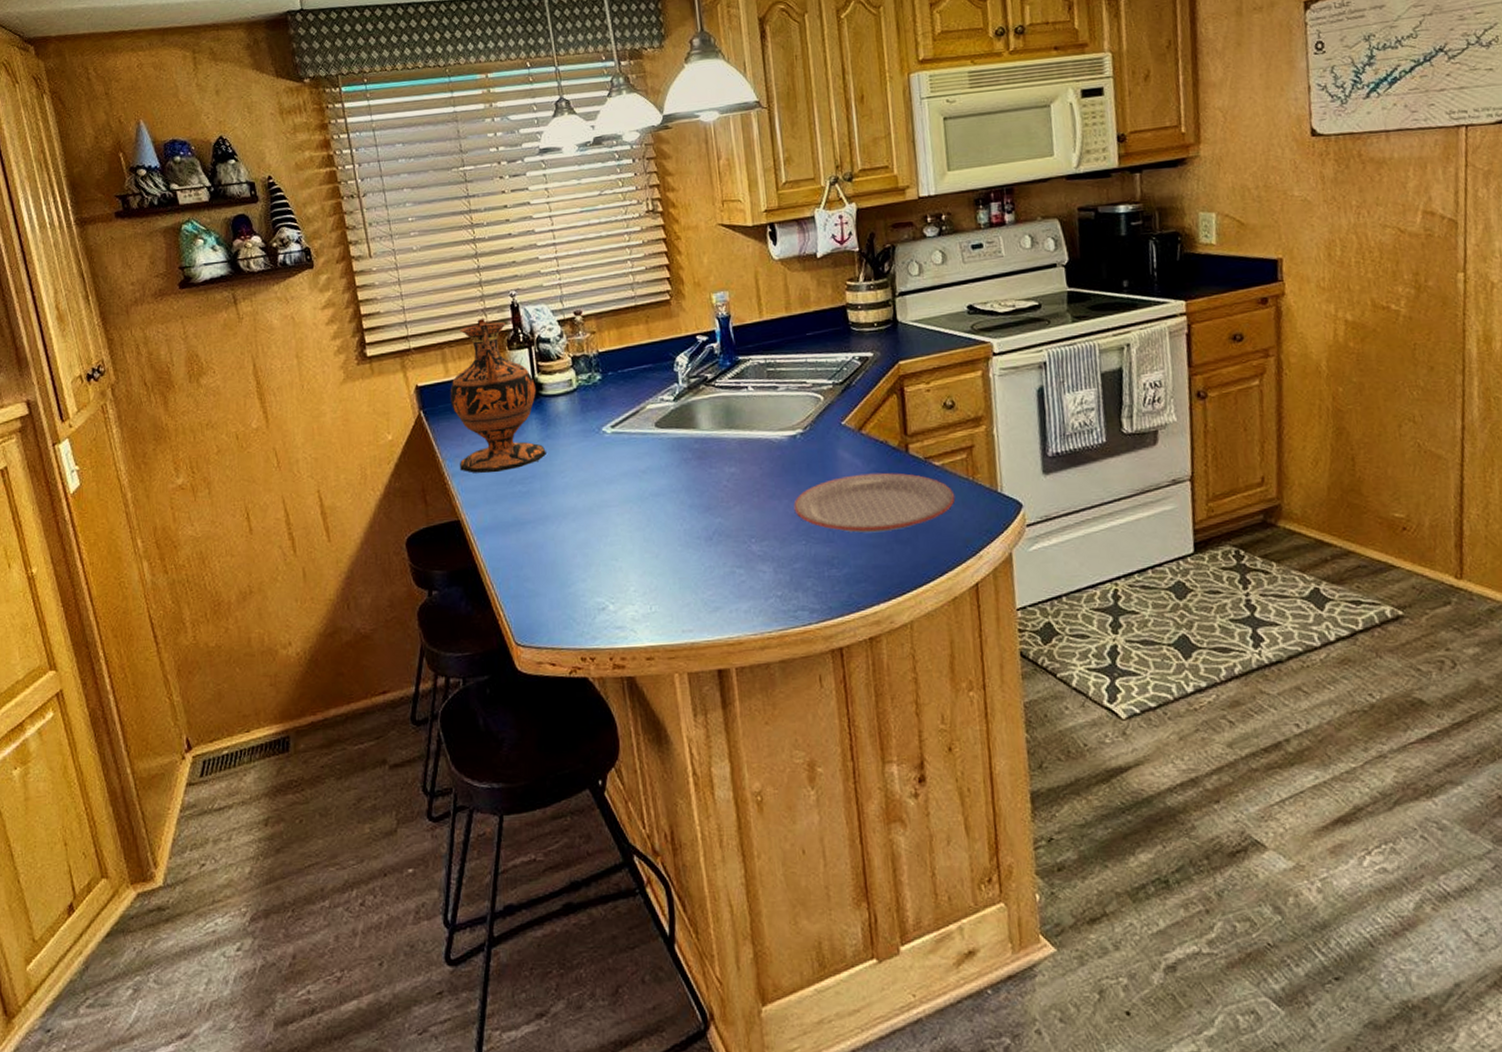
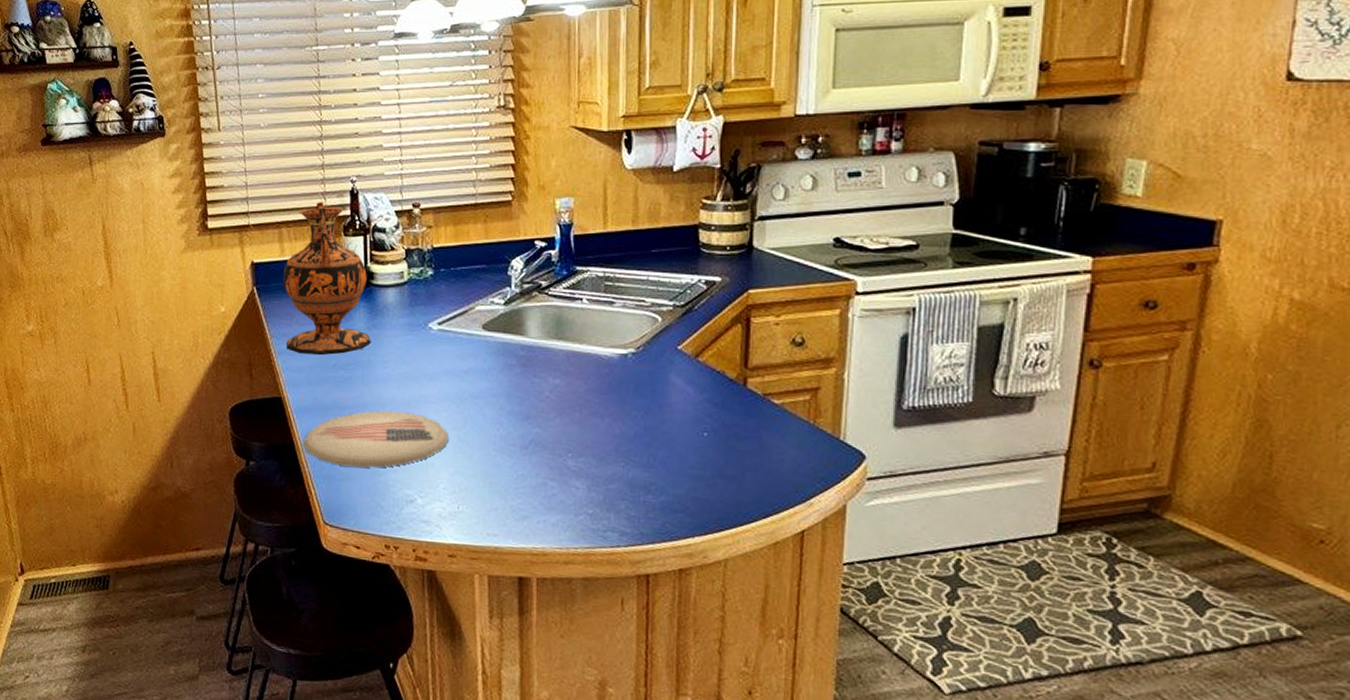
plate: none [486,519,634,583] -> present [302,411,449,468]
plate: present [793,472,956,533] -> none [616,402,792,465]

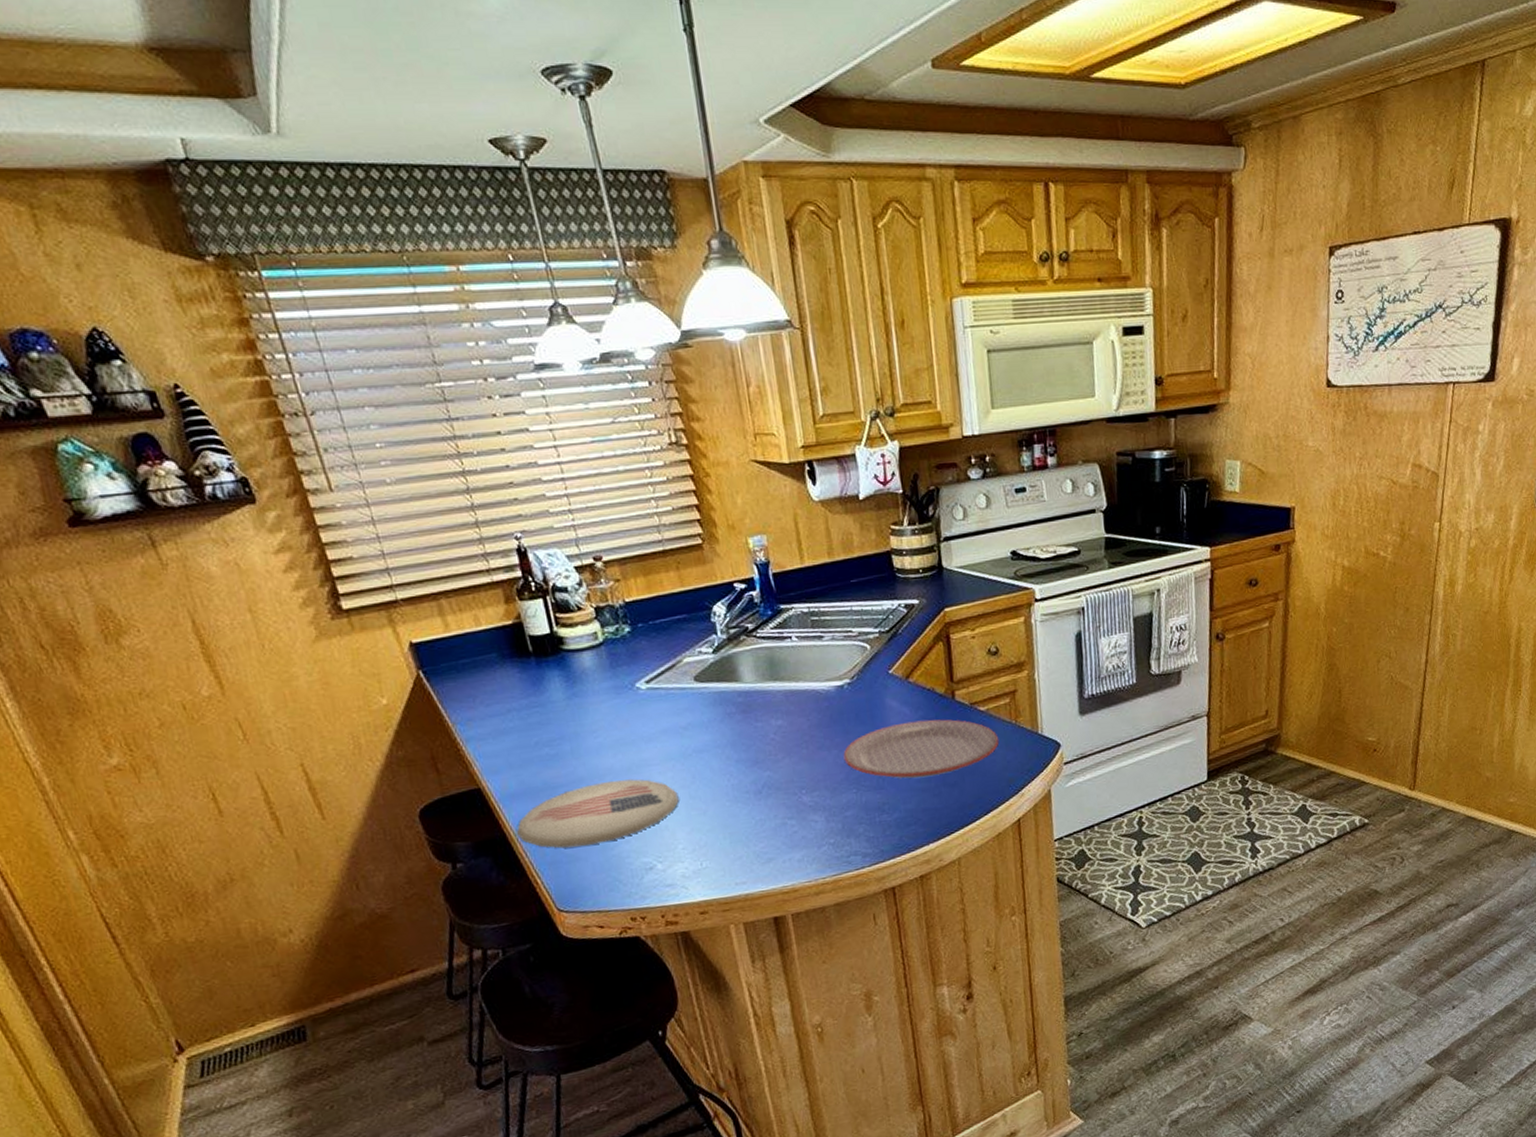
vase: present [283,202,371,356] -> none [452,565,574,738]
plate: none [616,402,792,465] -> present [843,719,999,779]

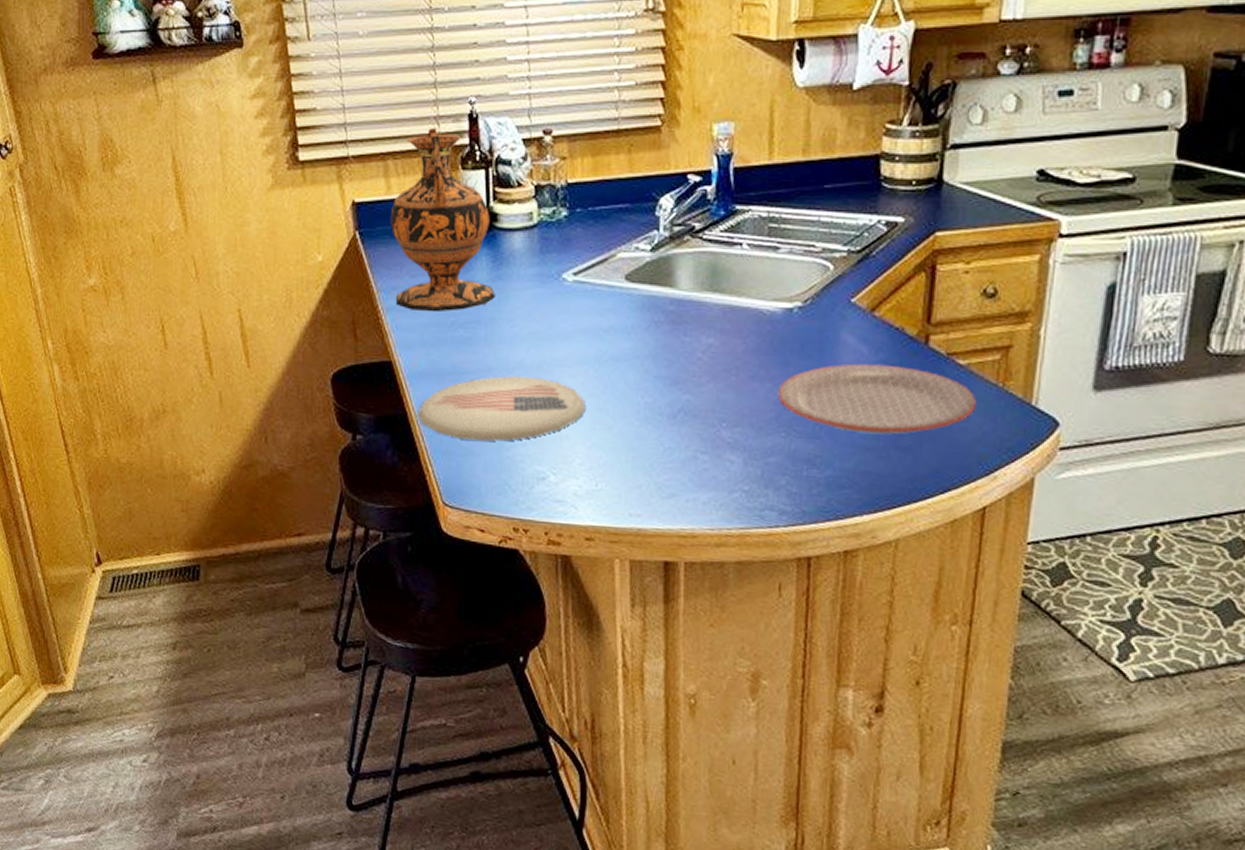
vase: none [452,565,574,738] -> present [390,128,495,313]

